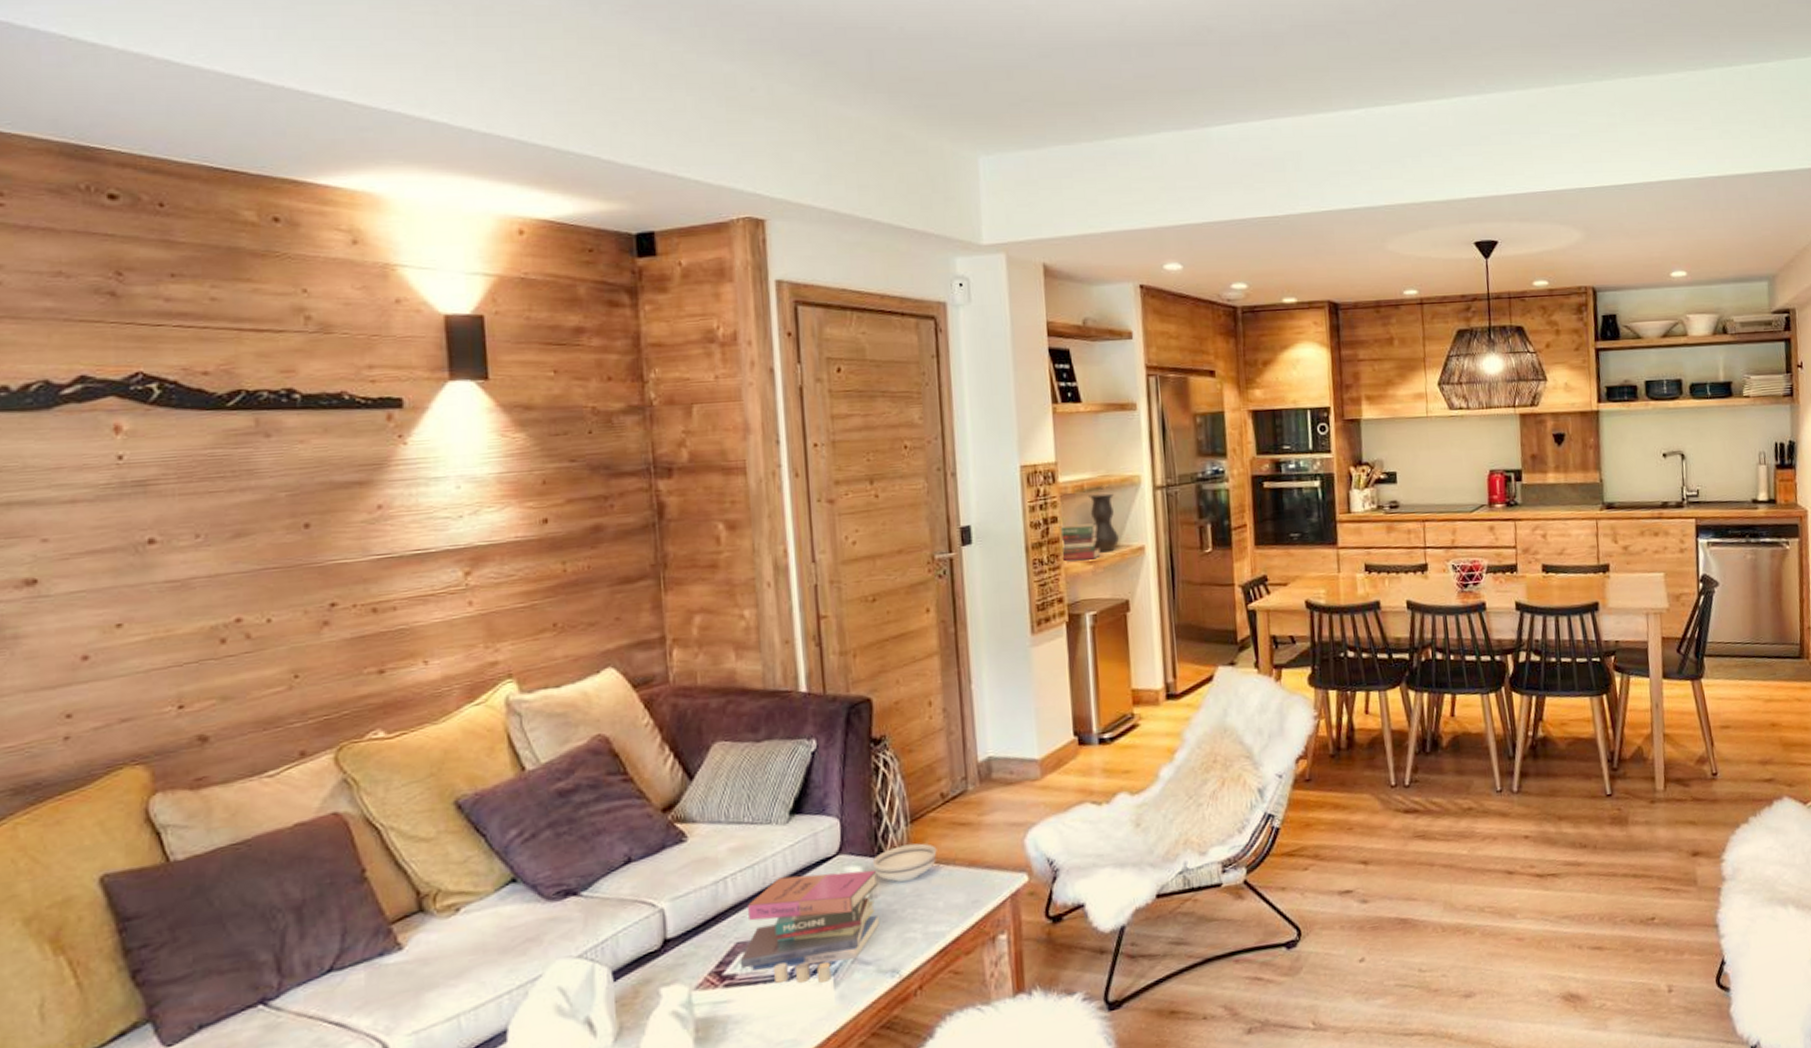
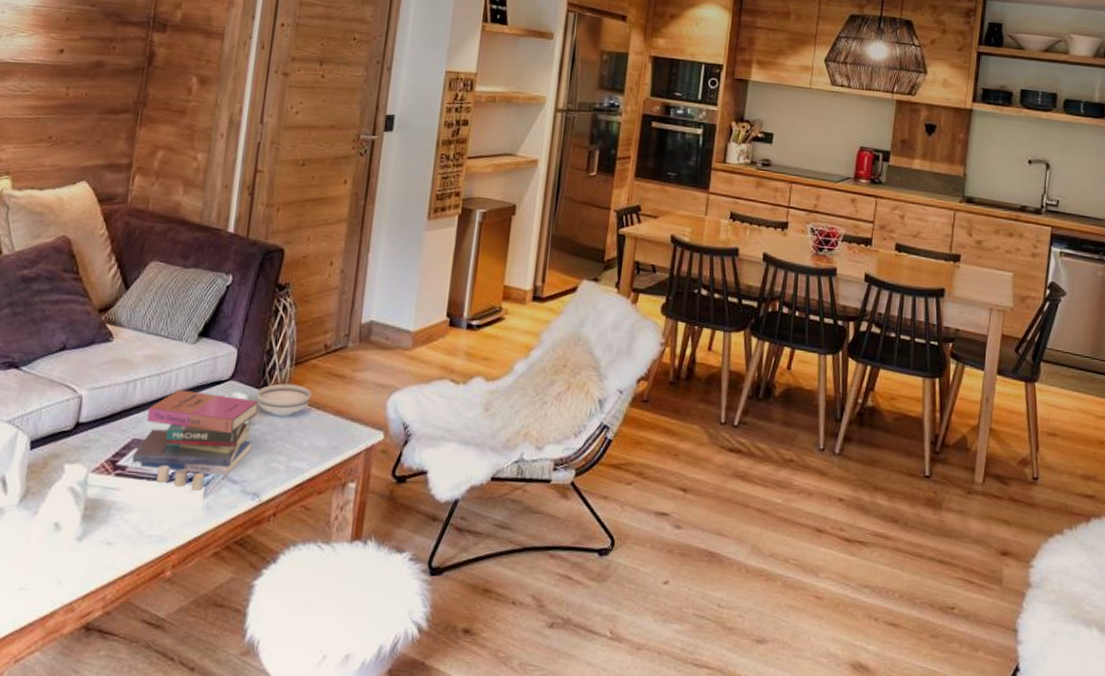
books: present [1058,523,1101,561] -> none [466,128,501,164]
vase: present [1088,493,1120,553] -> none [495,106,521,160]

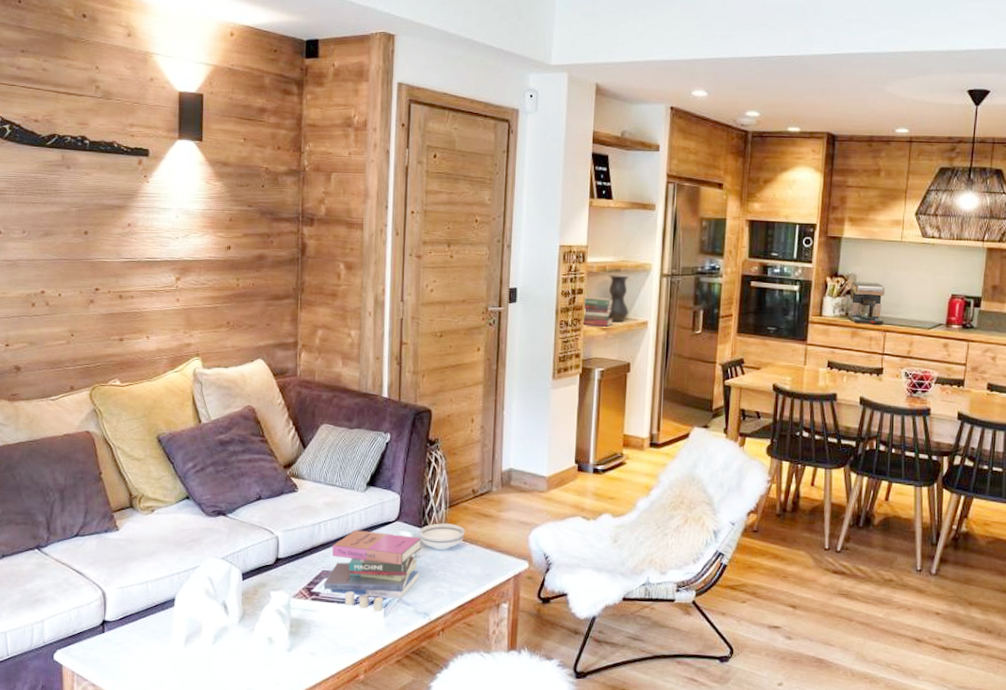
books: none [466,128,501,164] -> present [583,296,613,327]
vase: none [495,106,521,160] -> present [608,275,630,323]
coffee maker: none [753,128,793,176] -> present [848,281,886,325]

